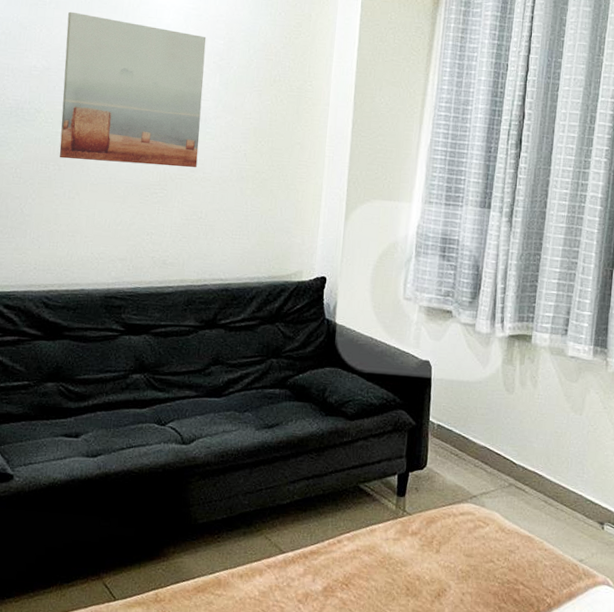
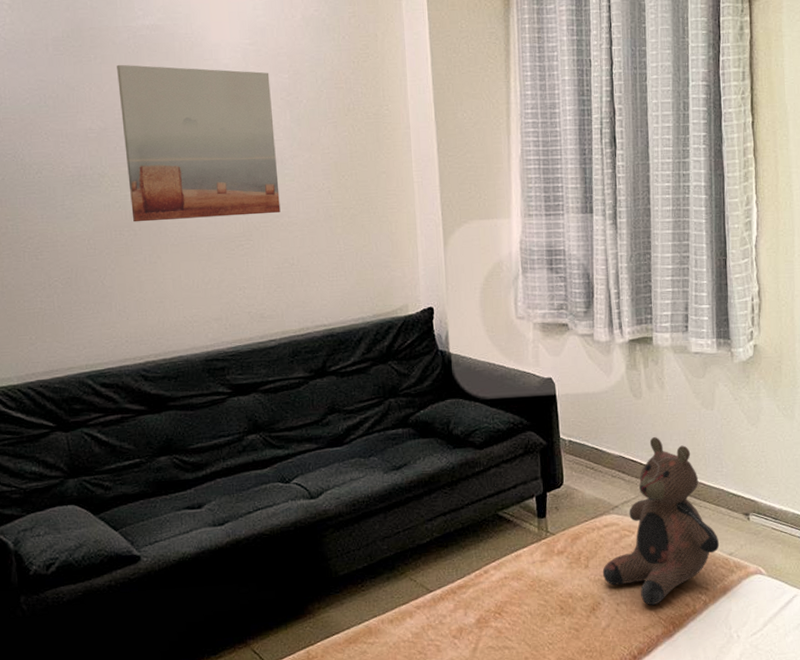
teddy bear: none [452,433,571,601] -> present [602,437,720,606]

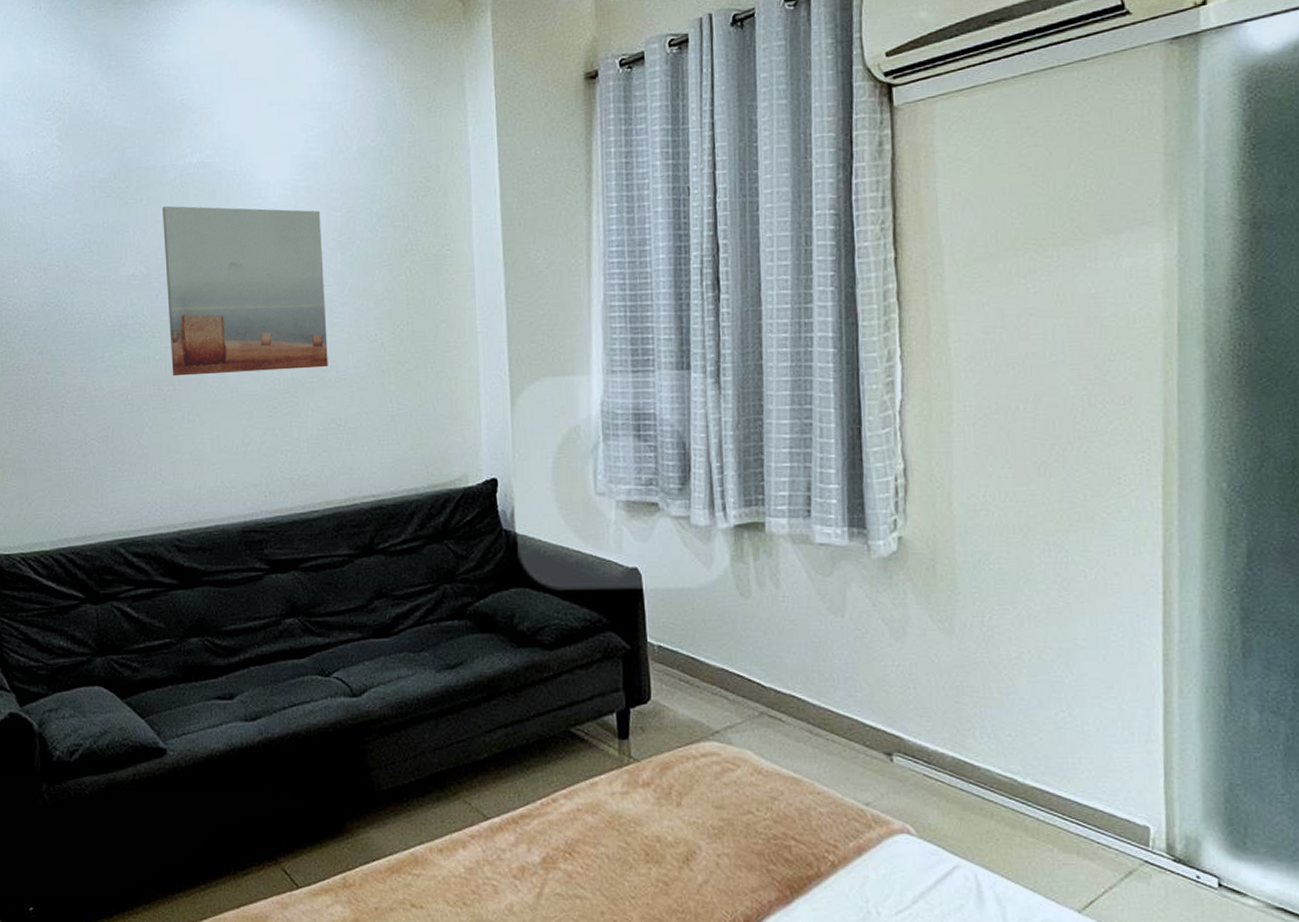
teddy bear: present [602,437,720,606] -> none [699,648,853,862]

